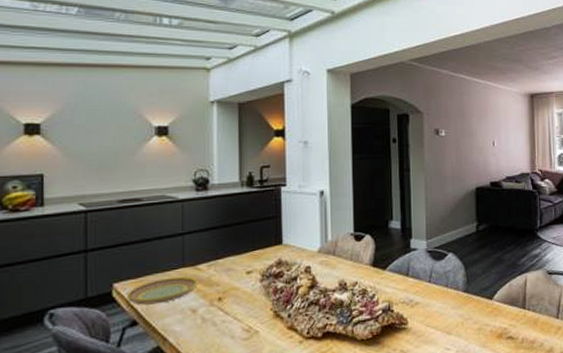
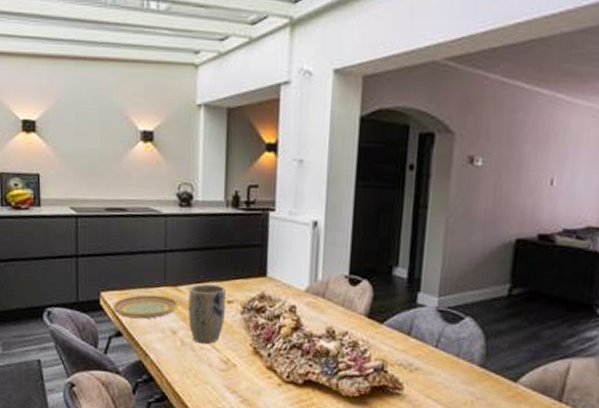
plant pot: none [208,258,245,318] -> present [188,284,226,344]

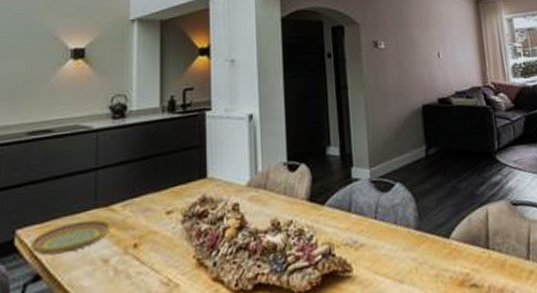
plant pot: present [188,284,226,344] -> none [122,196,164,269]

